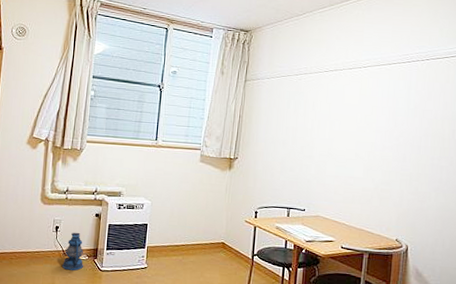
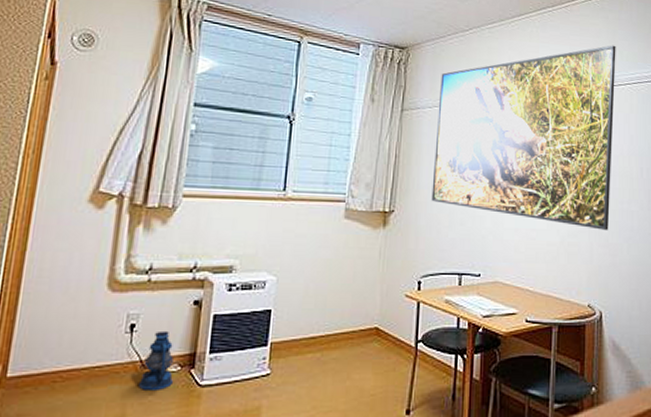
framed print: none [267,23,437,181] -> present [431,45,616,230]

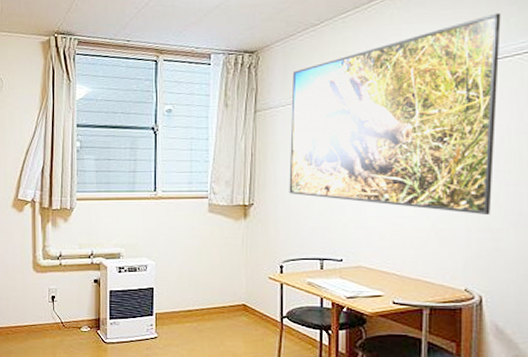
lantern: present [138,330,173,392] -> none [61,301,85,345]

